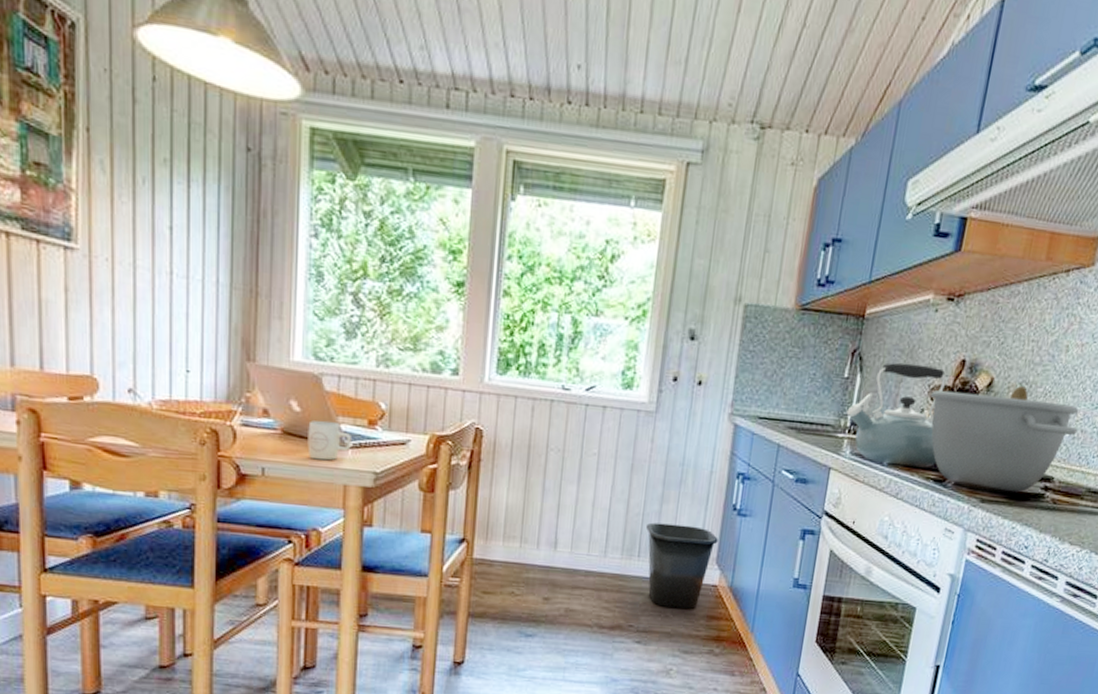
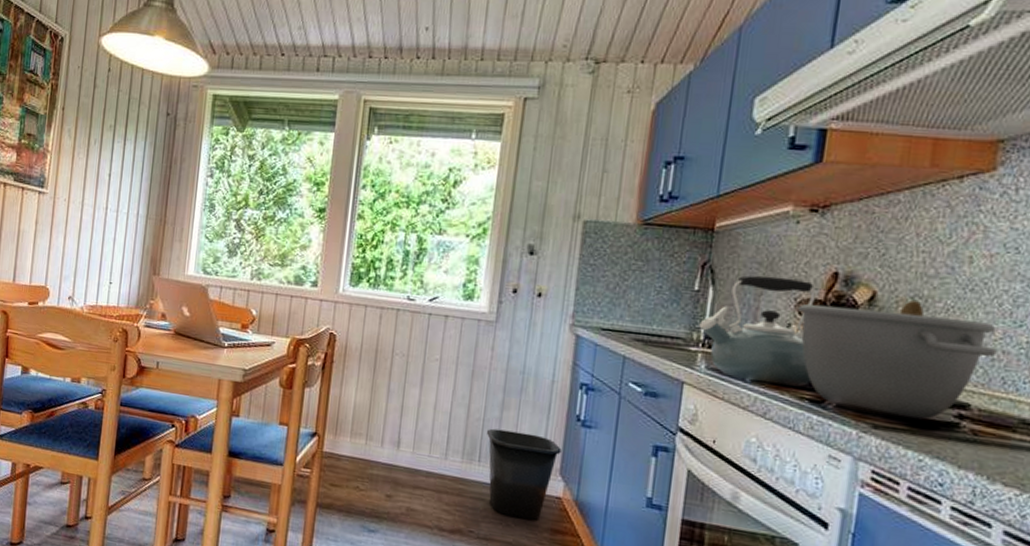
mug: present [307,420,351,461] -> none [192,324,227,358]

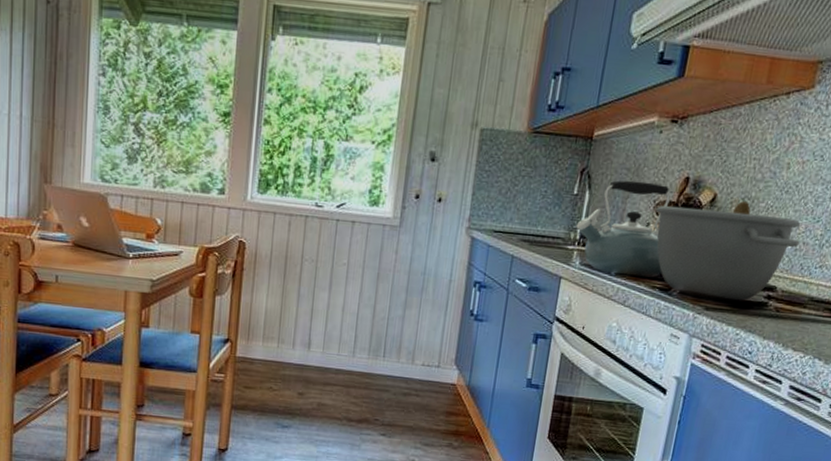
waste bin: present [486,428,562,520] -> none [390,326,457,405]

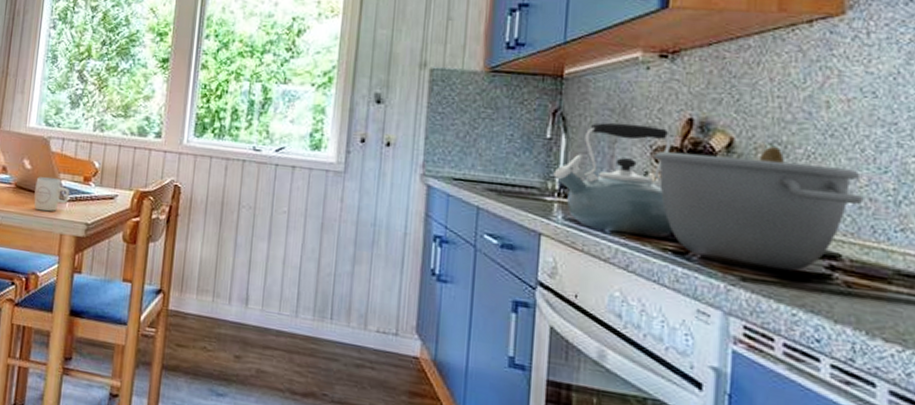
mug: none [94,234,132,270] -> present [33,177,69,212]

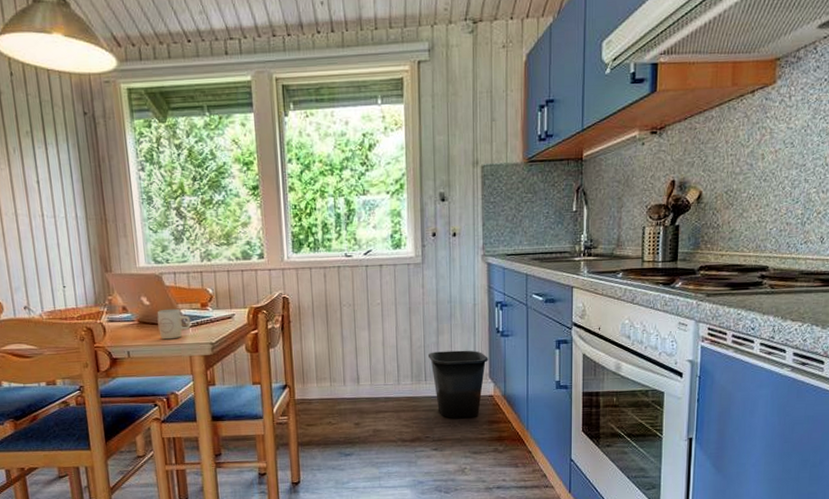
waste bin: none [337,283,417,382] -> present [427,350,488,418]
kettle: present [553,122,674,238] -> none [579,190,663,277]
cooking pot: present [654,147,864,273] -> none [649,194,783,287]

